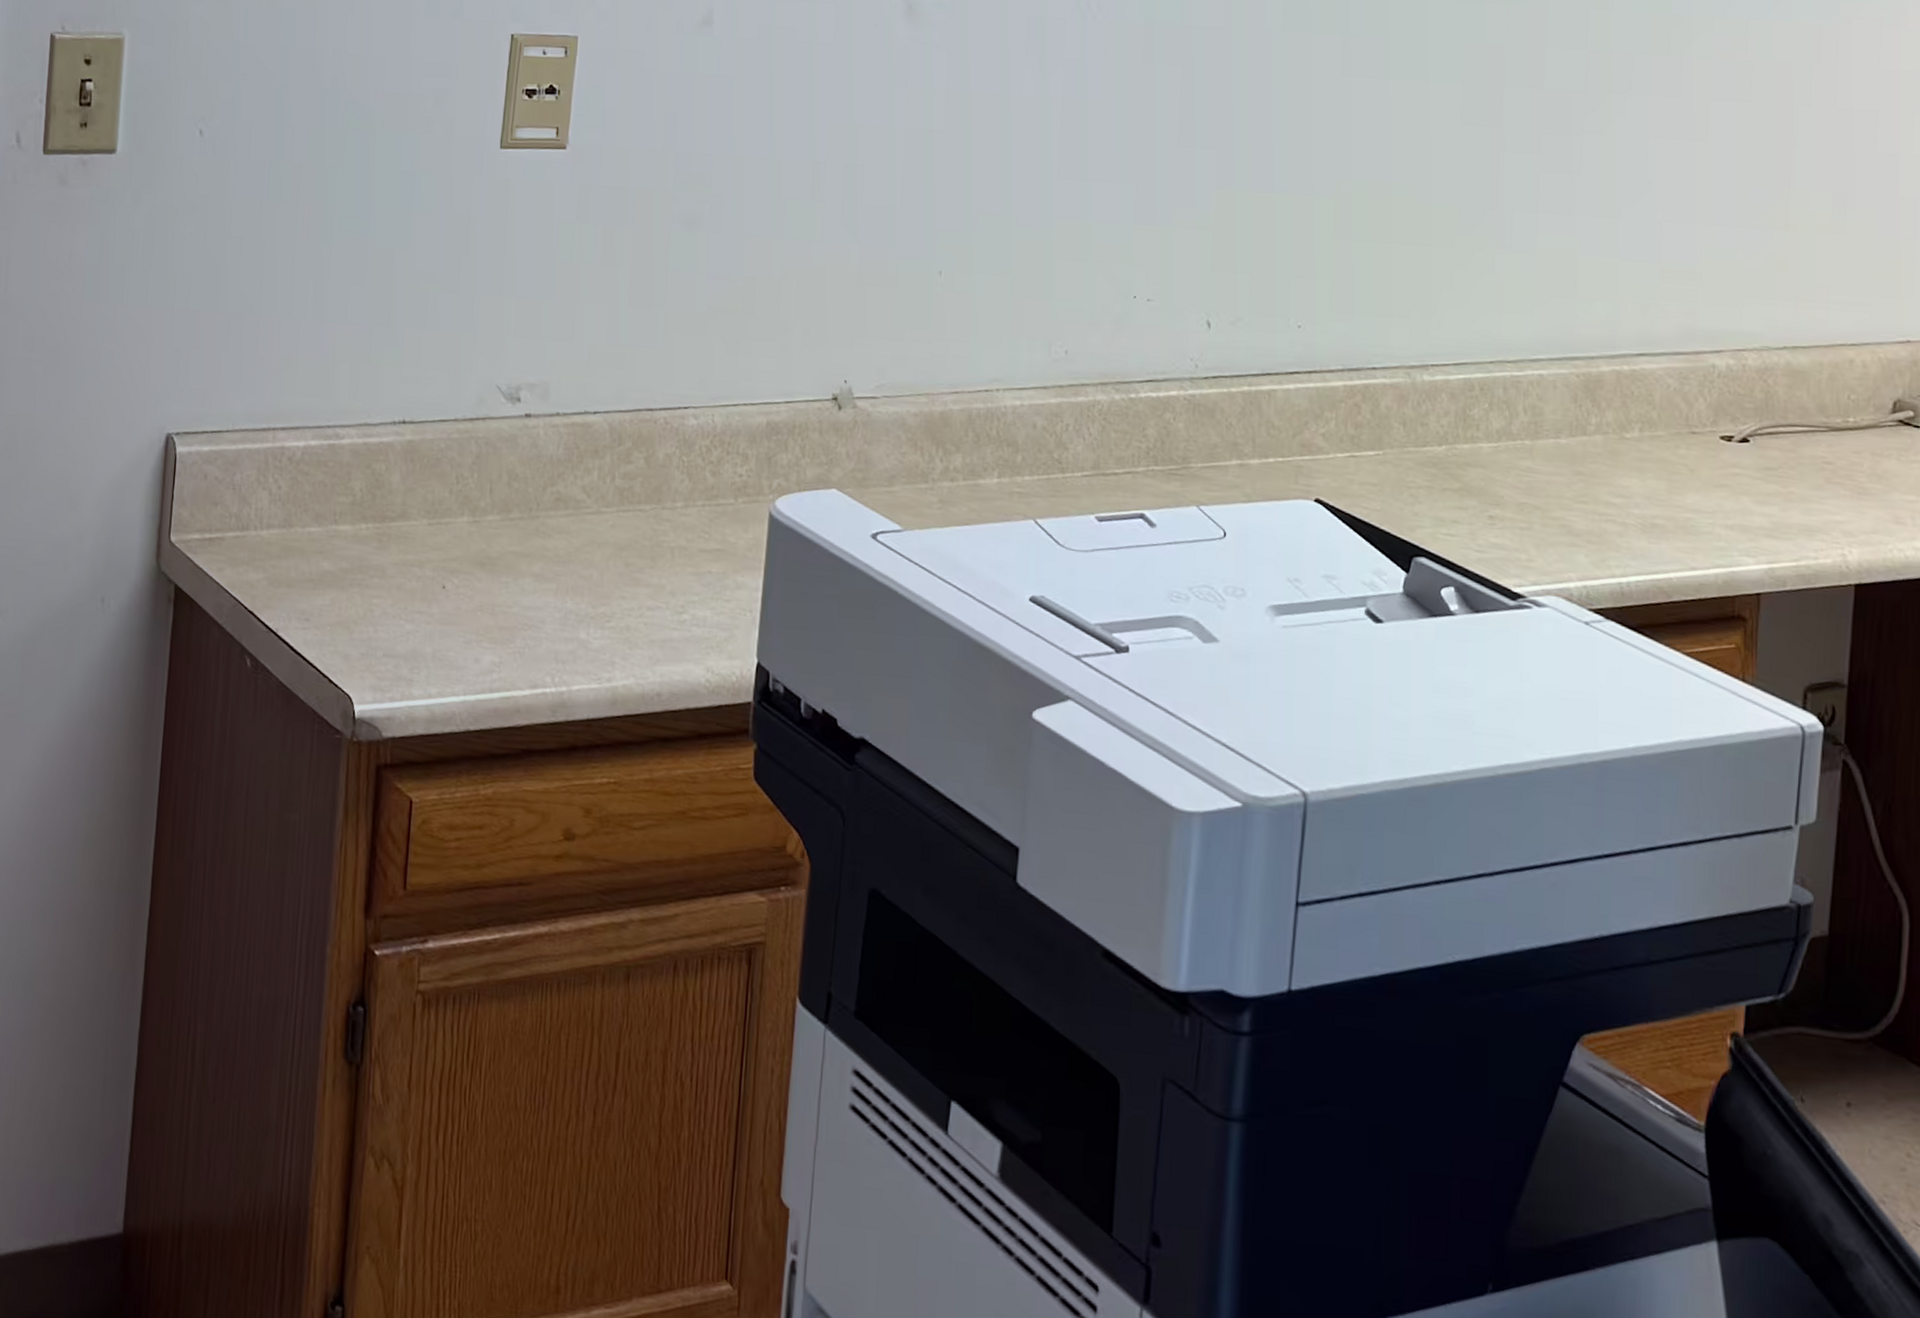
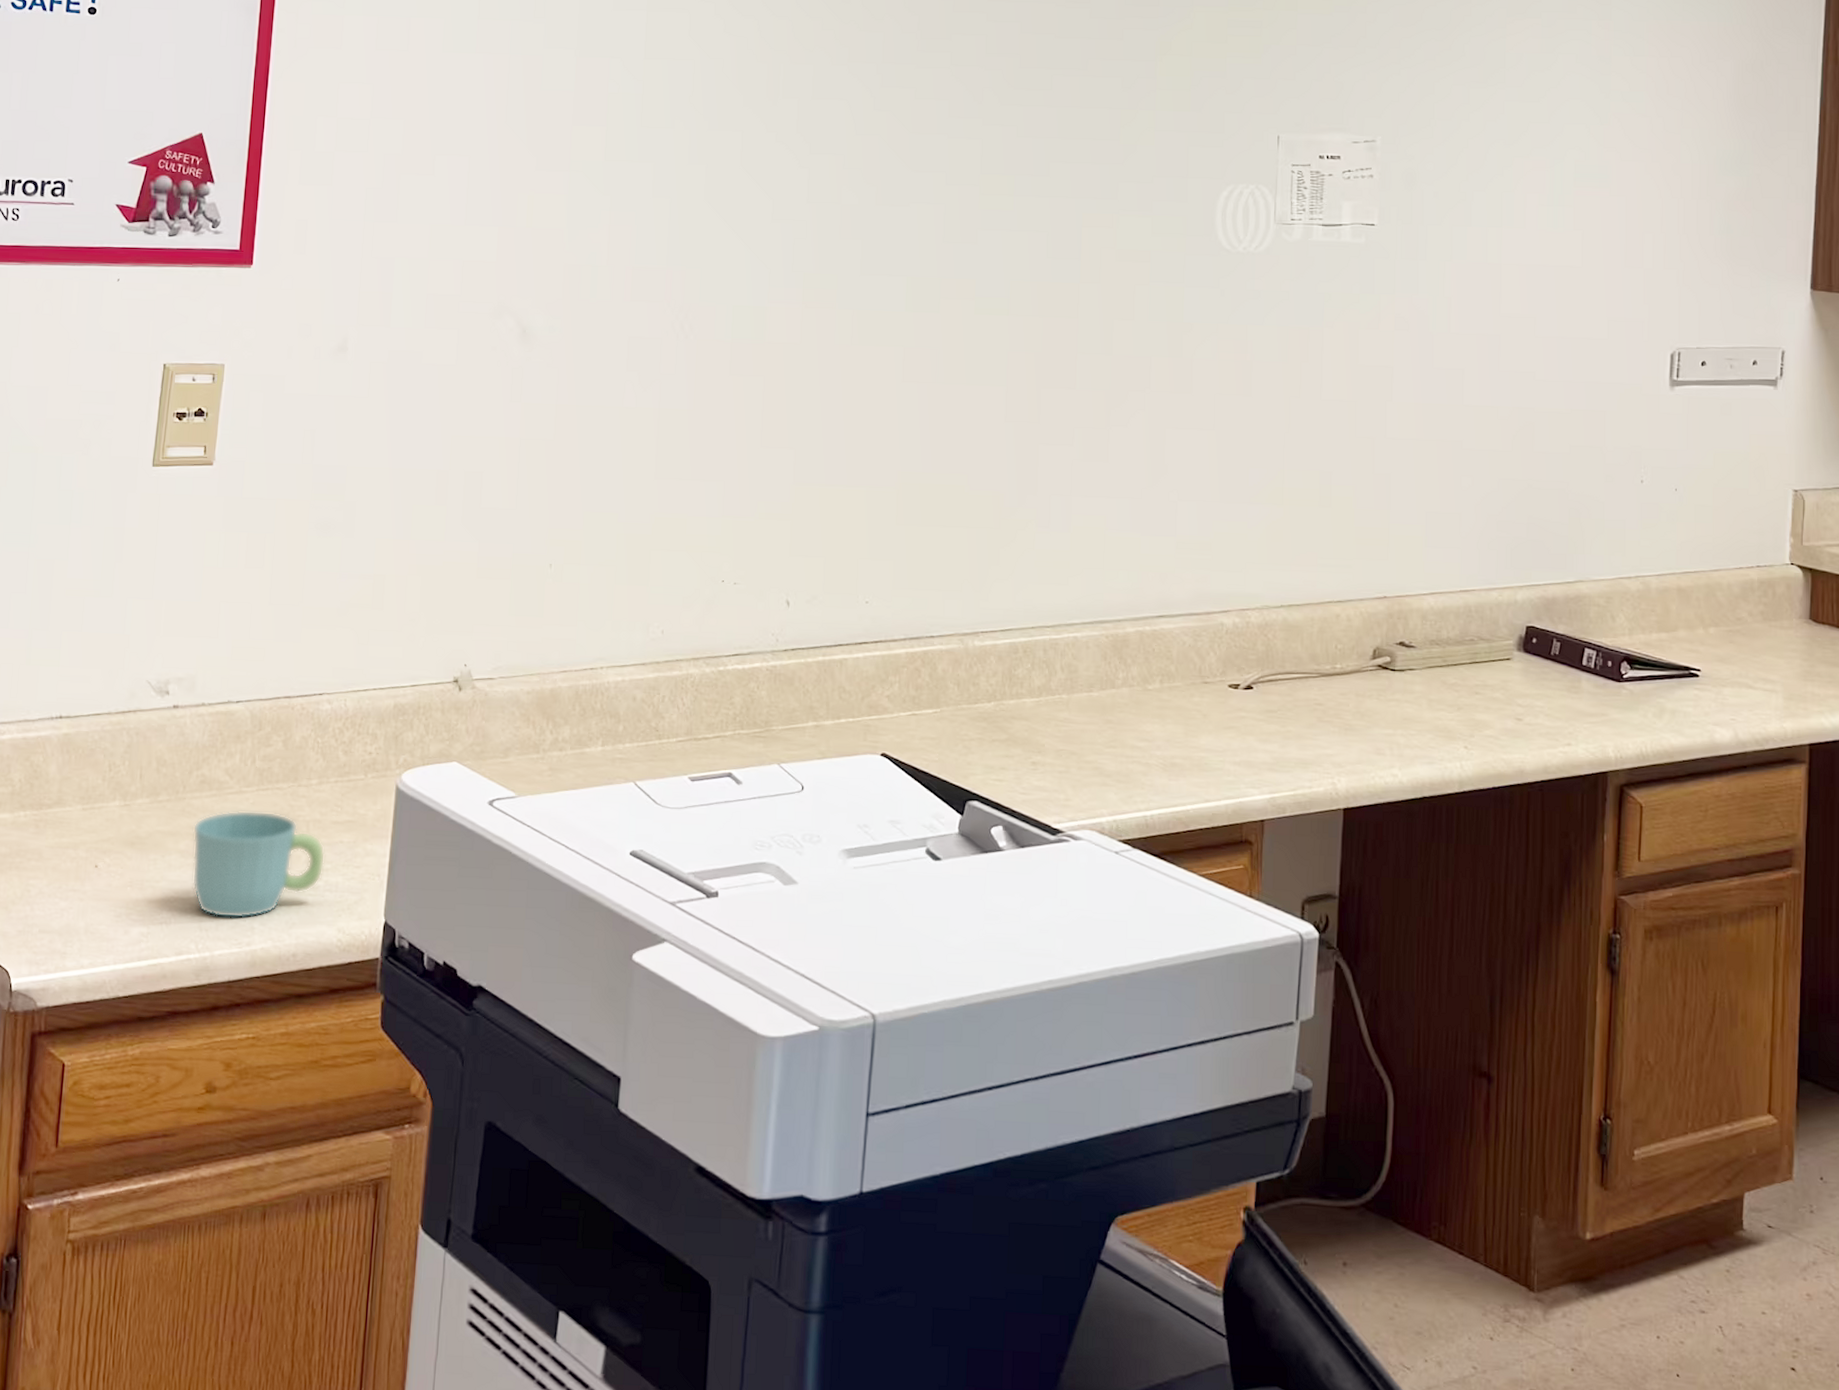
mug: none [547,532,692,652] -> present [192,810,326,919]

